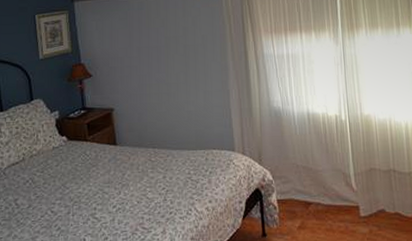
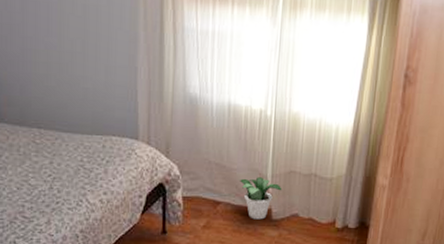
potted plant: none [325,176,366,218] -> present [239,177,282,220]

